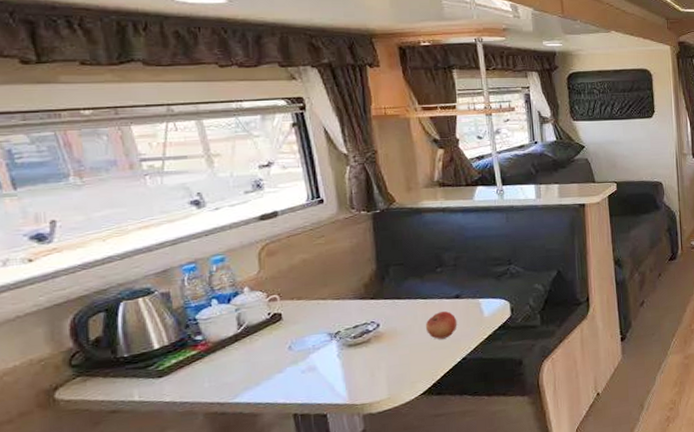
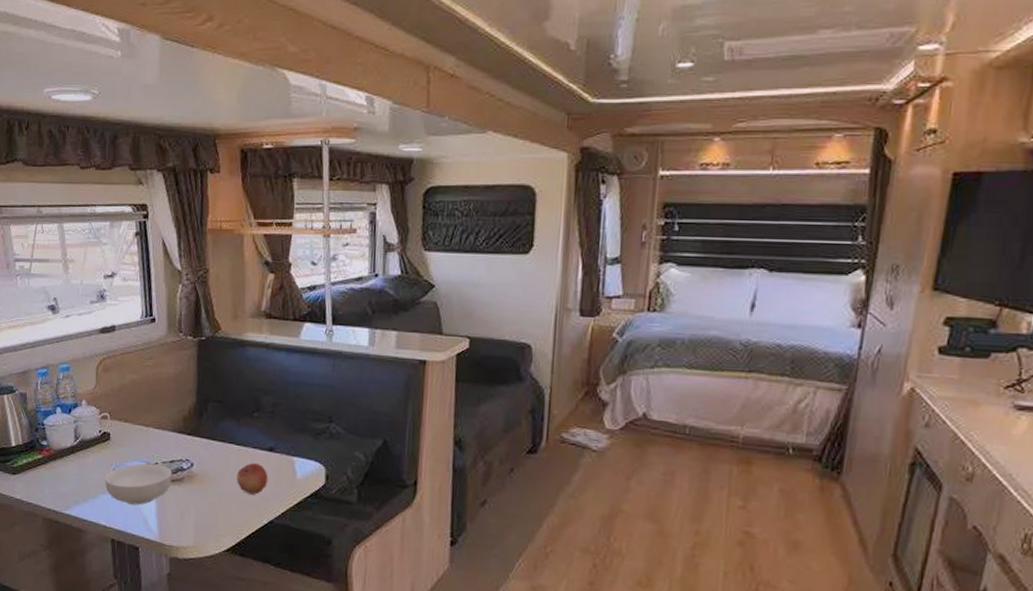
cereal bowl: none [279,332,358,376] -> present [104,463,173,505]

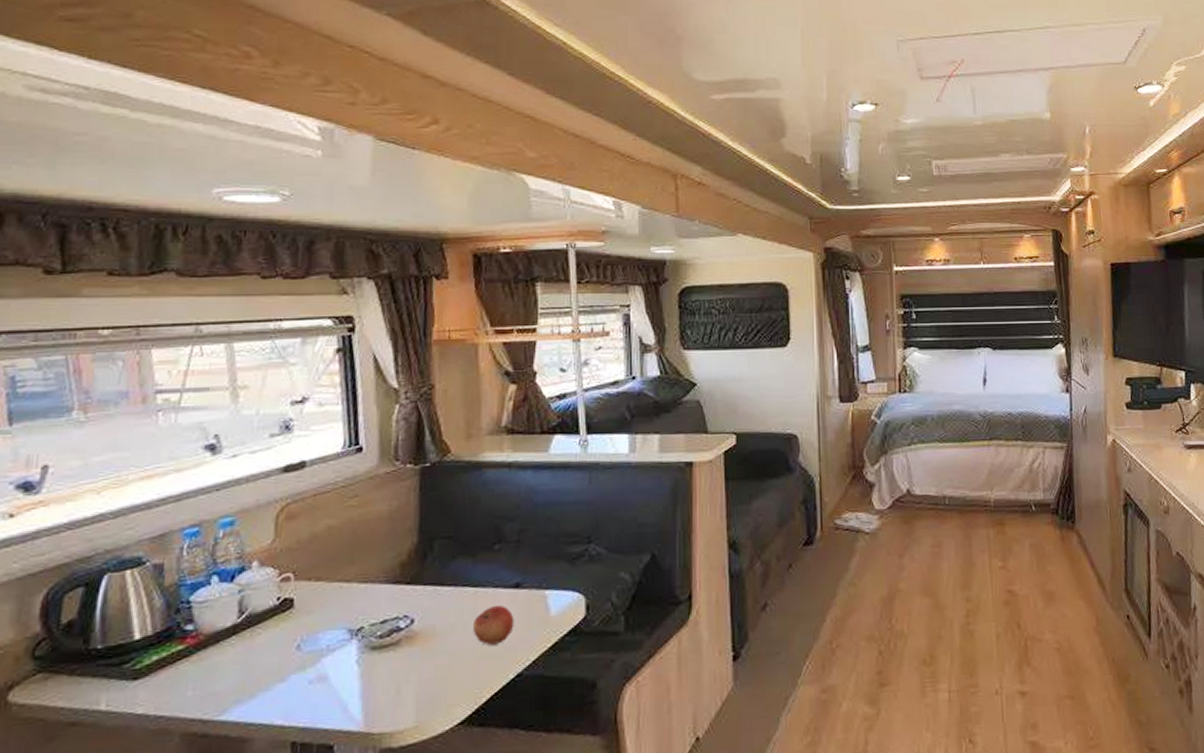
cereal bowl: present [104,463,173,505] -> none [283,628,385,689]

